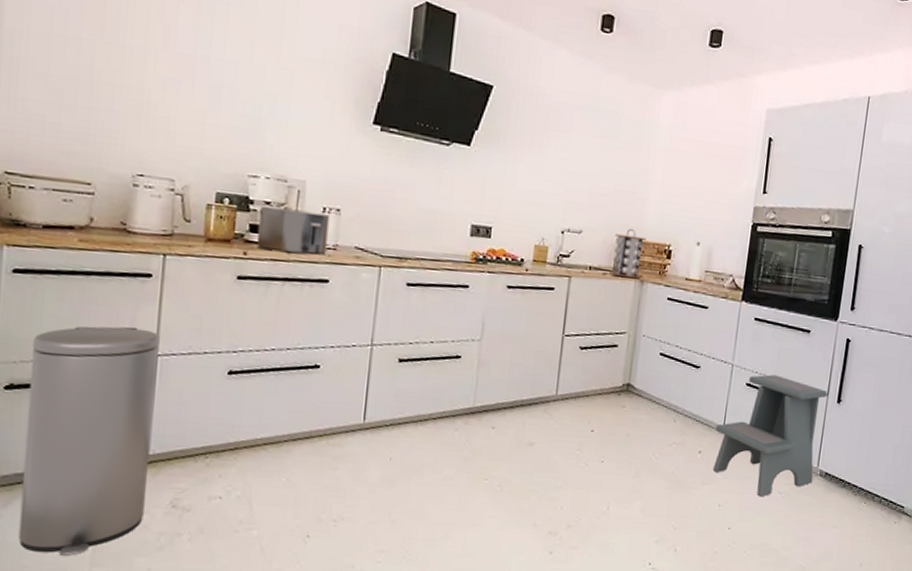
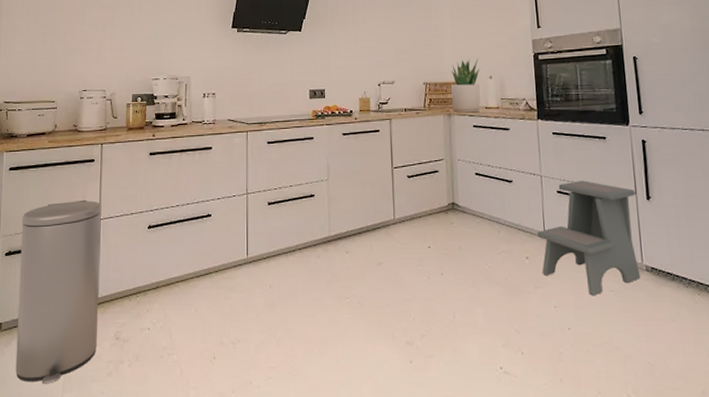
toaster: present [257,205,331,256] -> none [161,98,209,132]
spice rack: present [609,228,646,279] -> none [421,73,448,114]
planter: none [647,217,689,283] -> present [451,57,480,113]

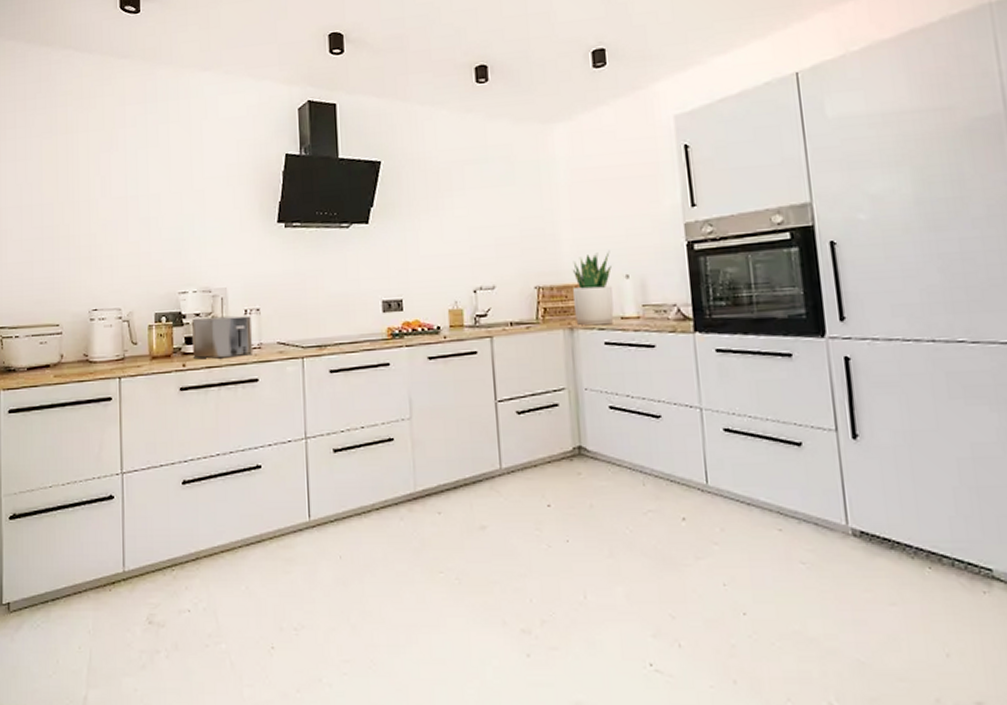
pedal bin: present [15,199,102,385] -> none [27,448,126,679]
toaster: none [161,98,209,132] -> present [192,315,254,360]
step stool: present [537,180,641,296] -> none [697,414,845,570]

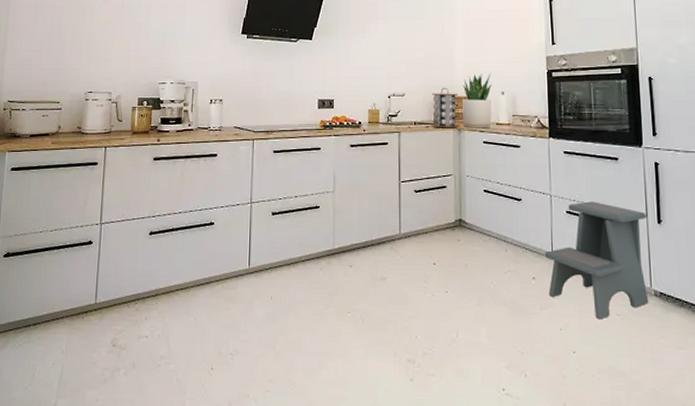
toaster: present [192,315,254,360] -> none [167,103,216,138]
spice rack: none [532,273,570,329] -> present [431,87,458,128]
step stool: none [697,414,845,570] -> present [545,201,649,320]

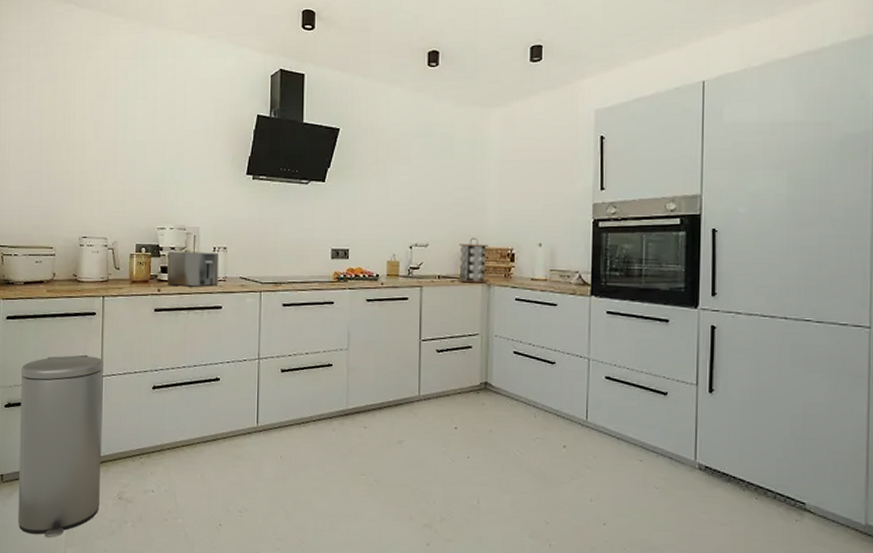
pedal bin: none [9,203,103,390] -> present [18,354,103,538]
toaster: none [167,103,216,138] -> present [167,251,220,288]
planter: present [462,72,492,128] -> none [492,221,528,284]
step stool: present [545,201,649,320] -> none [579,367,696,492]

